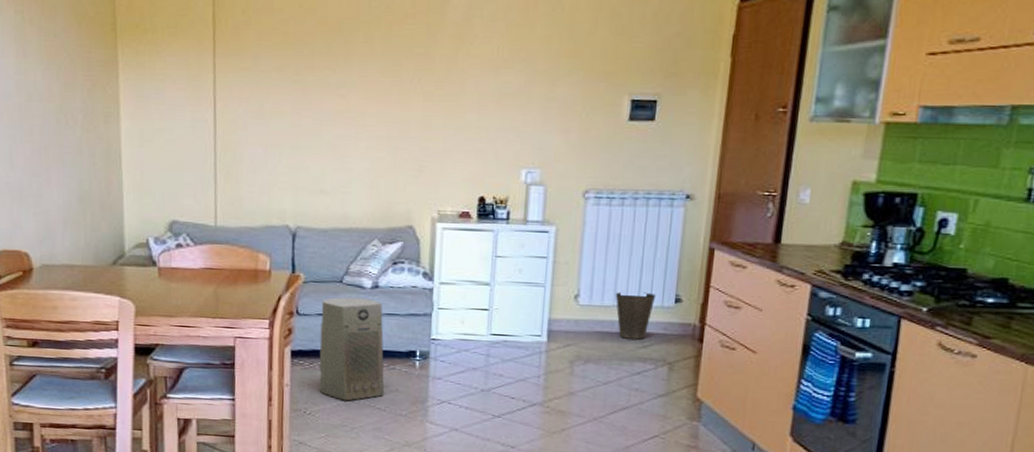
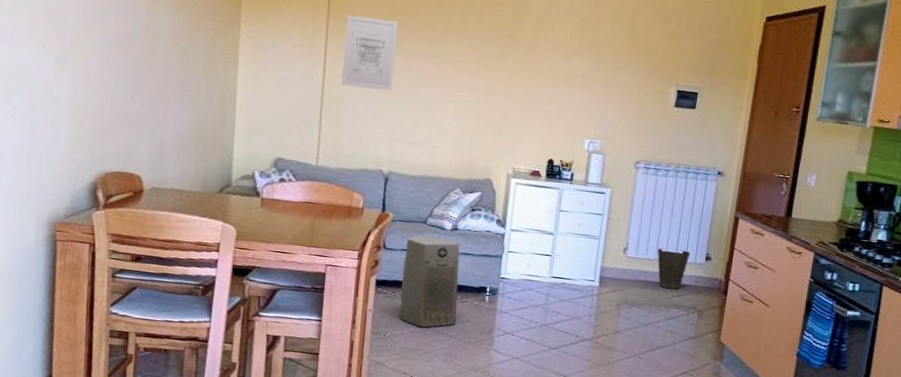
wall art: none [235,48,294,133] -> present [341,15,398,91]

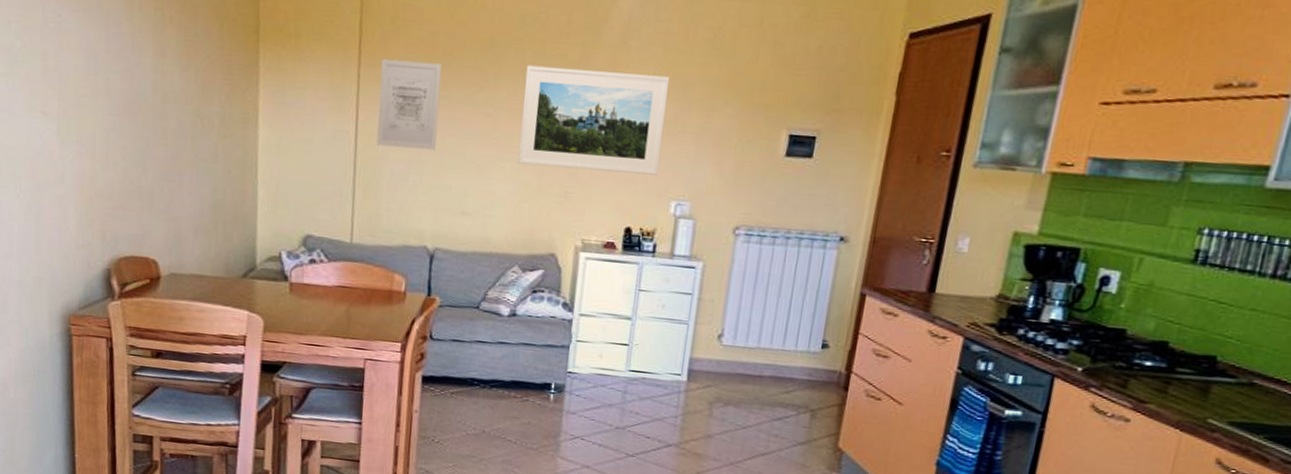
air purifier: present [399,235,460,328] -> none [450,323,519,431]
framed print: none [460,26,584,118] -> present [518,65,670,175]
waste basket: present [657,248,691,289] -> none [760,334,803,384]

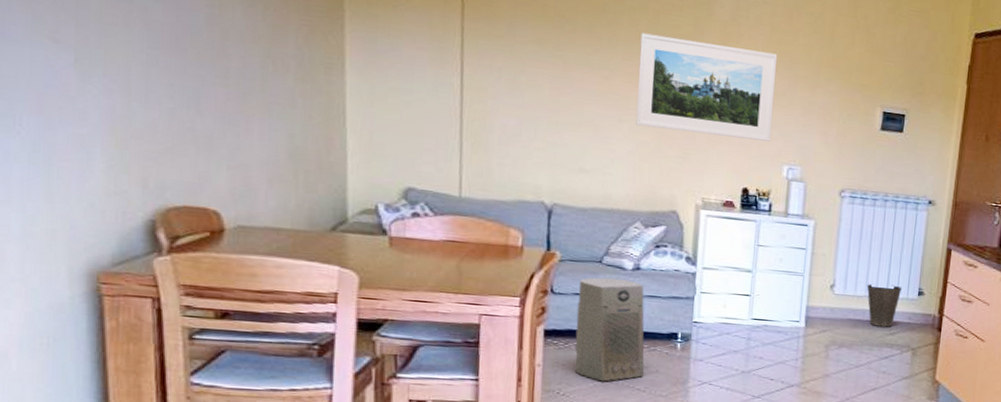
wall art: present [376,59,442,151] -> none [485,14,554,108]
air purifier: none [450,323,519,431] -> present [575,277,645,382]
waste basket: none [760,334,803,384] -> present [866,284,903,327]

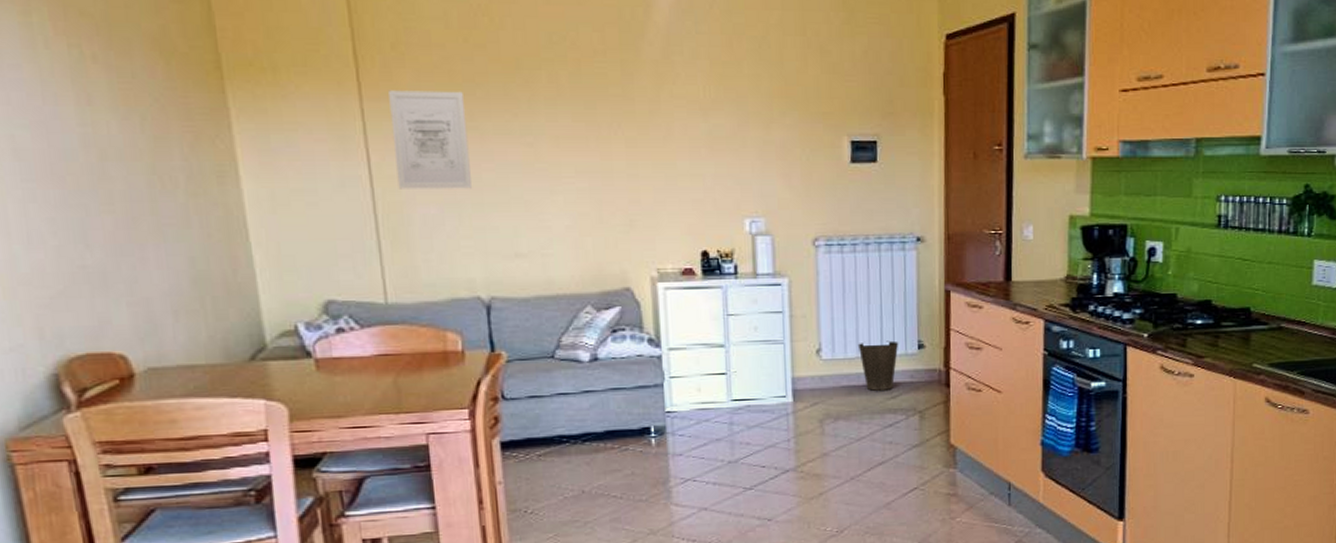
wall art: none [485,14,554,108] -> present [389,90,473,189]
air purifier: present [575,277,645,382] -> none [531,374,618,493]
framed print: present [636,32,778,142] -> none [563,87,727,195]

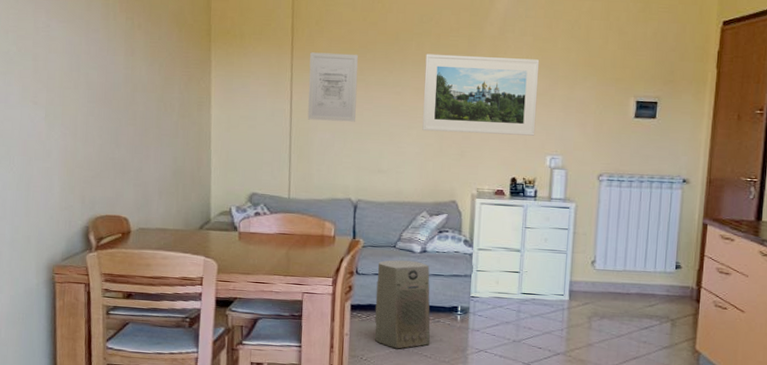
air purifier: none [531,374,618,493] -> present [375,260,430,349]
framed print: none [563,87,727,195] -> present [422,53,540,136]
waste basket: present [857,340,899,391] -> none [625,259,660,299]

